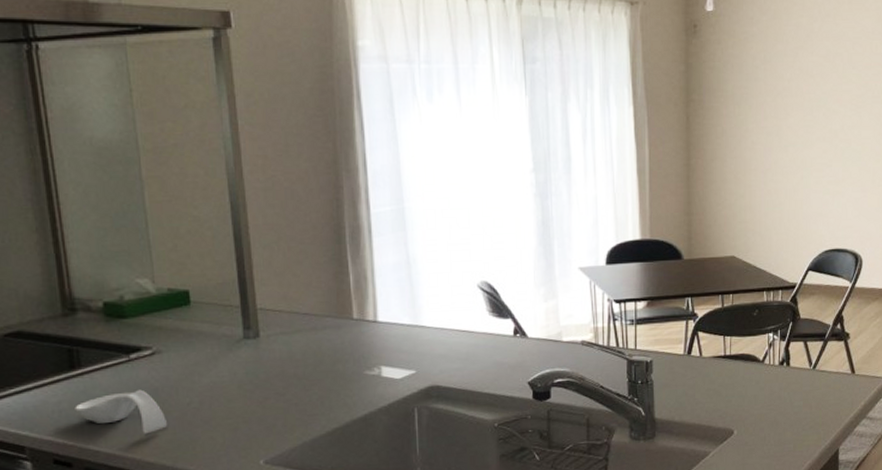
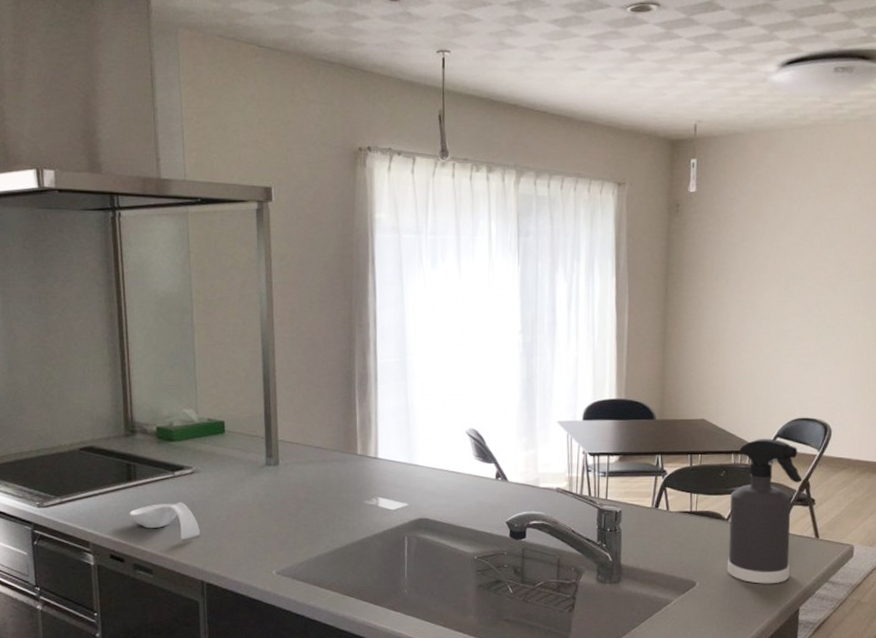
spray bottle: none [764,272,836,426] -> present [727,438,803,584]

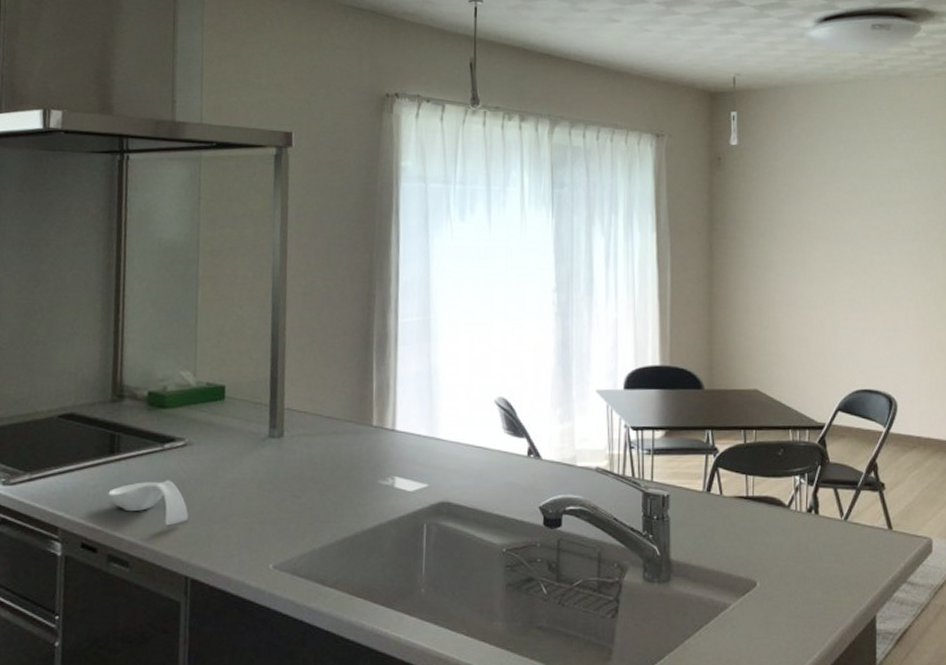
spray bottle: present [727,438,803,584] -> none [790,412,869,585]

